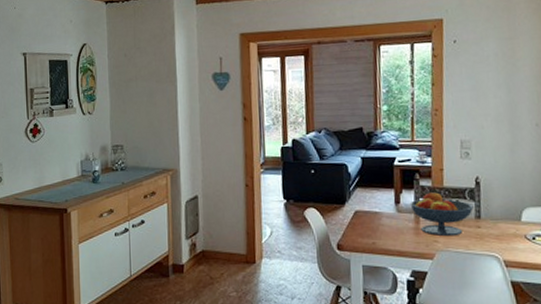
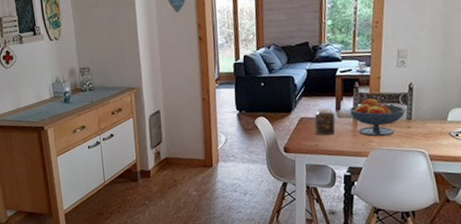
jar: none [371,201,396,233] -> present [314,108,336,136]

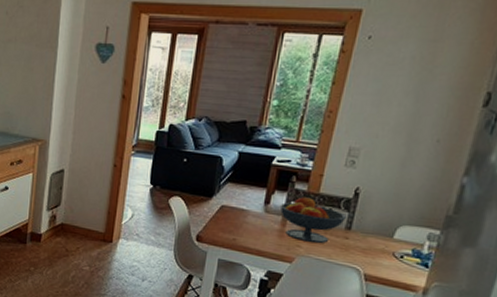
jar: present [314,108,336,136] -> none [235,199,262,231]

